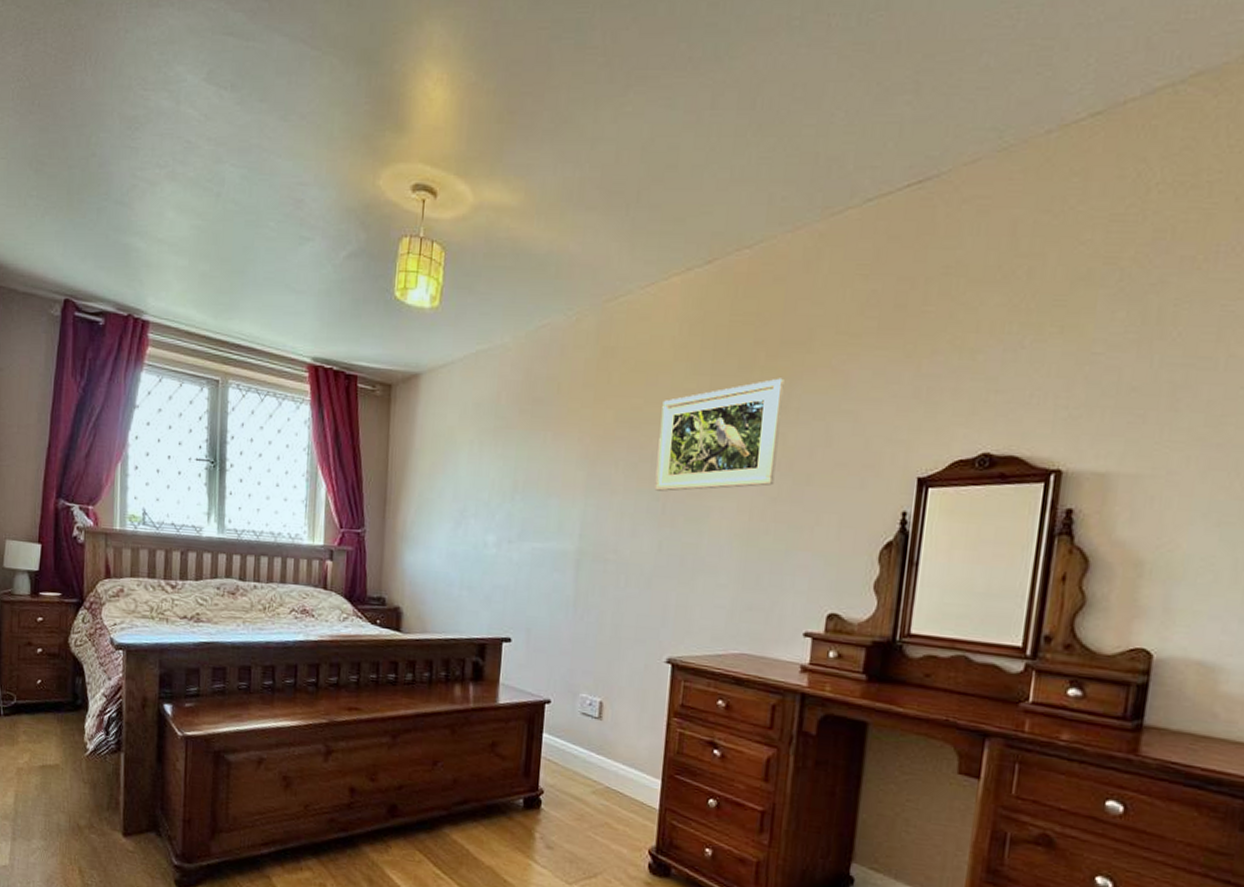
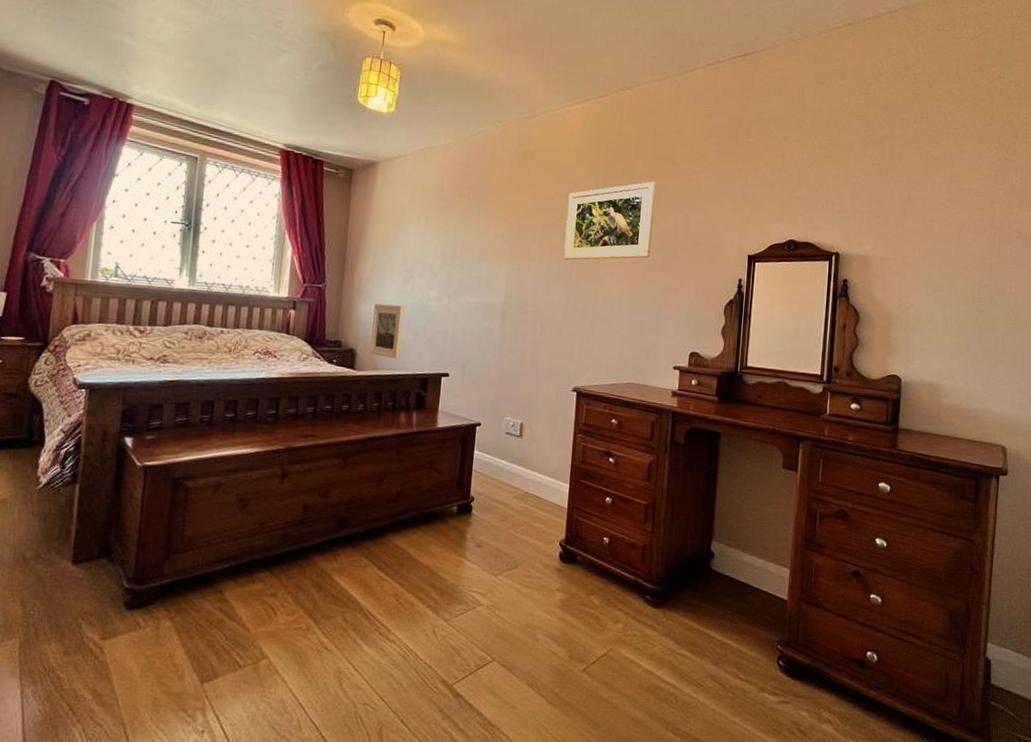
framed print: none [418,552,457,620] -> present [370,303,404,359]

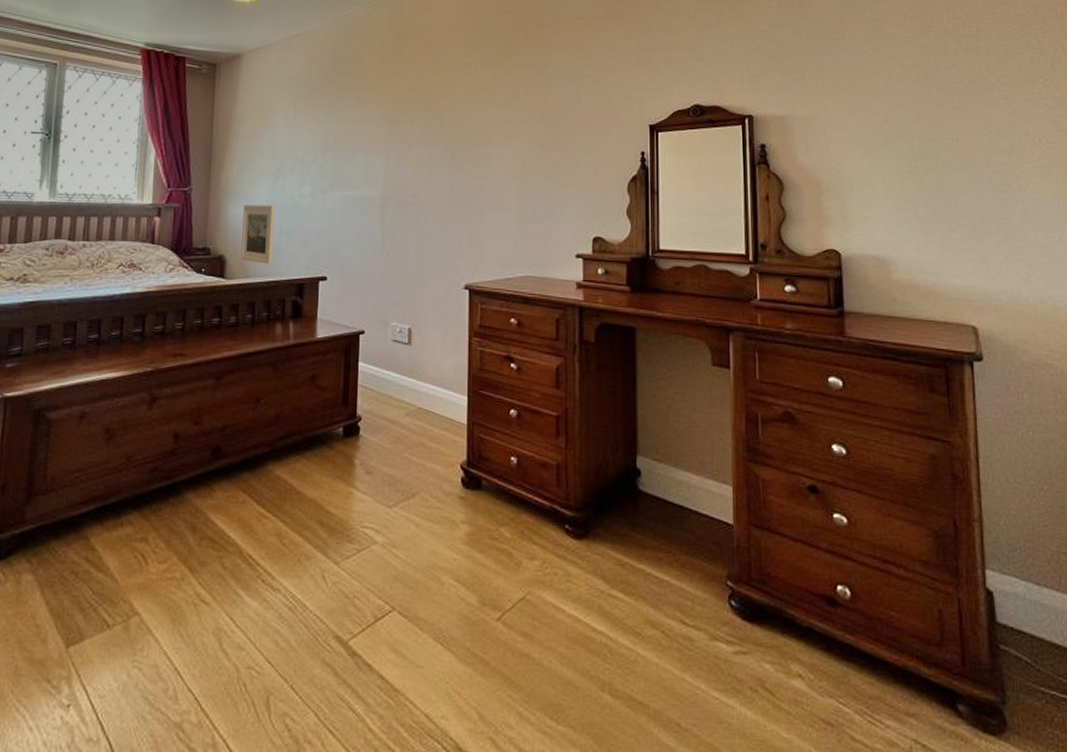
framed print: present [563,181,656,260] -> none [444,52,540,144]

